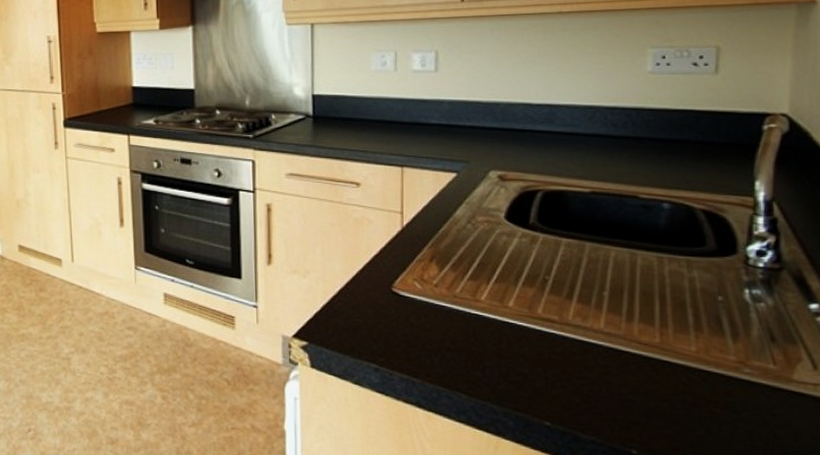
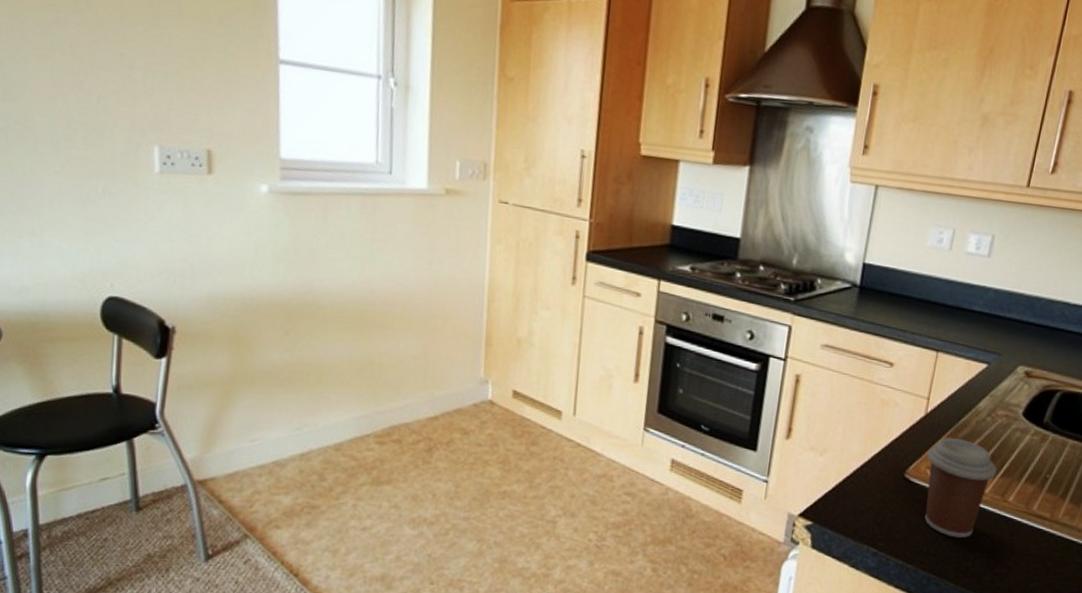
coffee cup: none [411,249,489,348] -> present [924,438,997,538]

